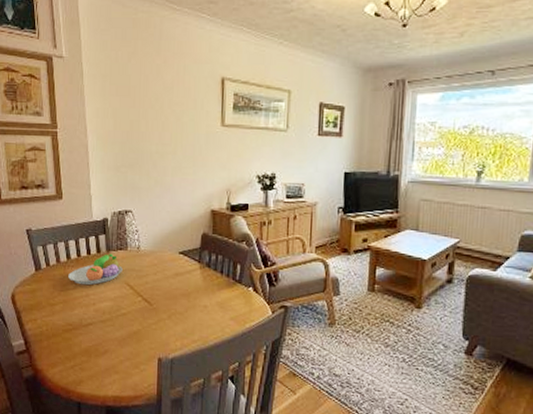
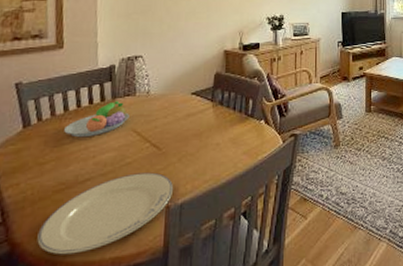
plate: none [54,324,165,387] -> present [37,172,174,255]

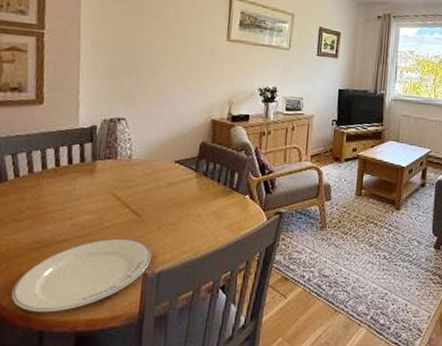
fruit bowl: present [64,101,129,138] -> none [42,163,110,198]

